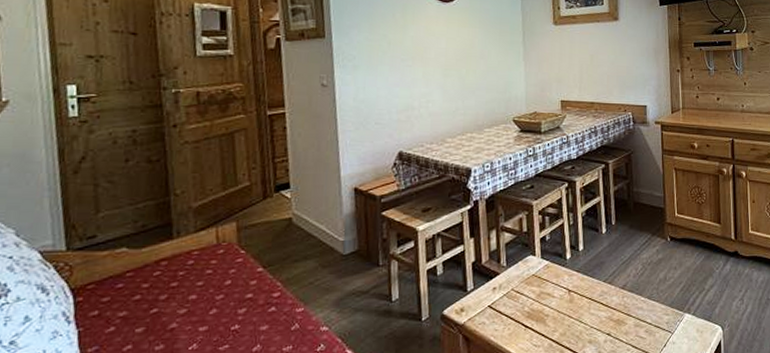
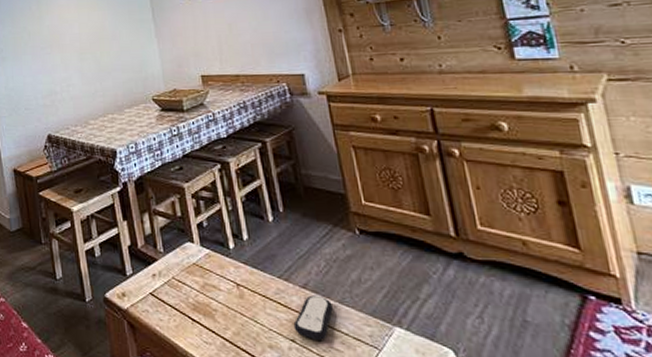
remote control: none [610,294,643,331] -> present [293,295,333,340]

